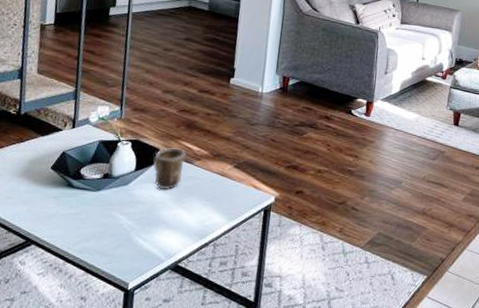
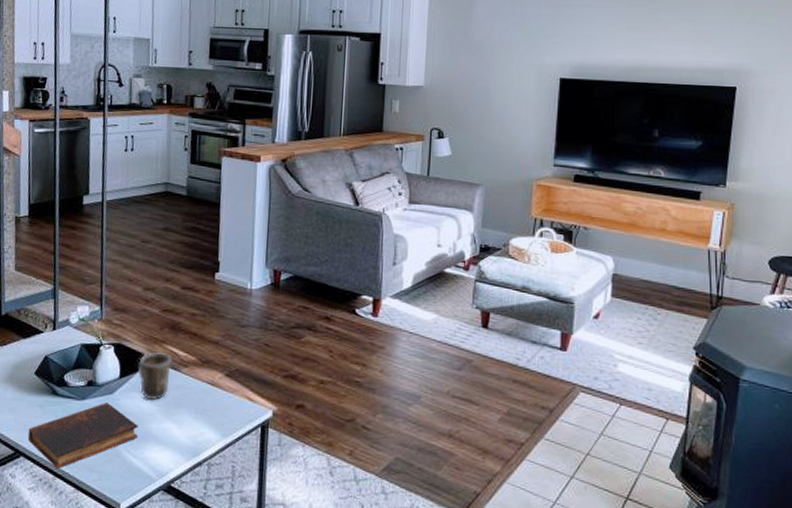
book: none [40,193,151,255] -> present [28,402,139,469]

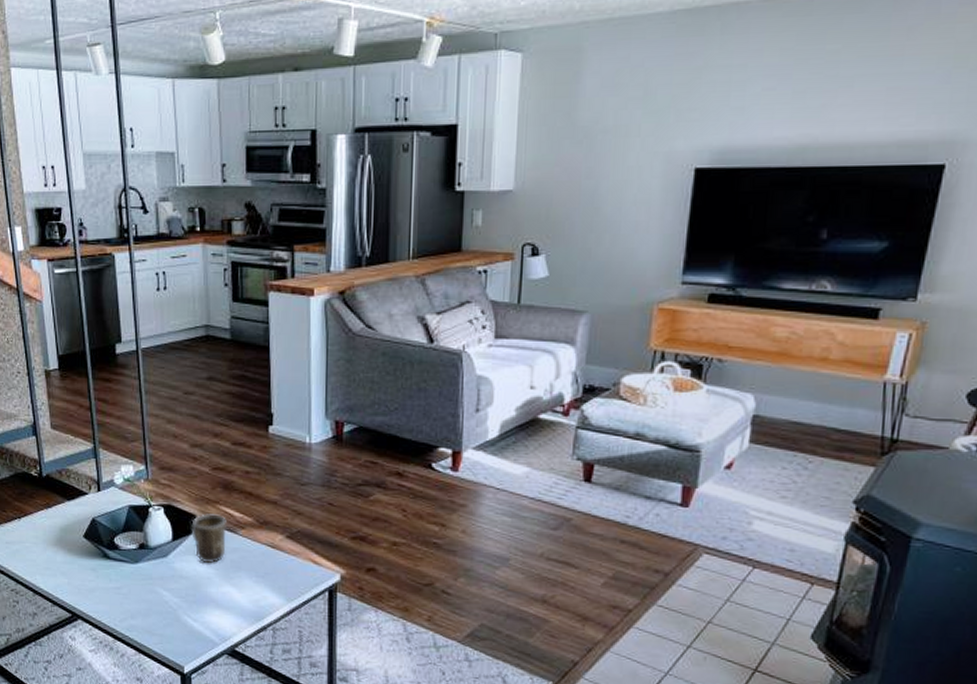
book: present [28,402,139,469] -> none [83,566,197,632]

